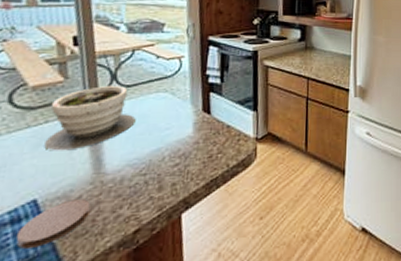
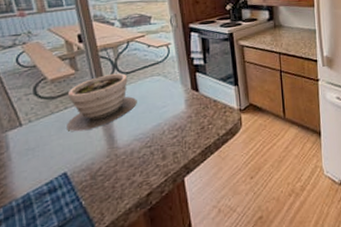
coaster: present [15,199,91,249] -> none [54,170,111,213]

